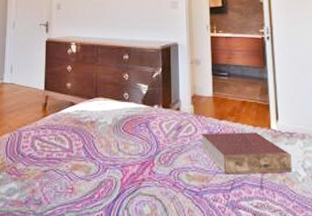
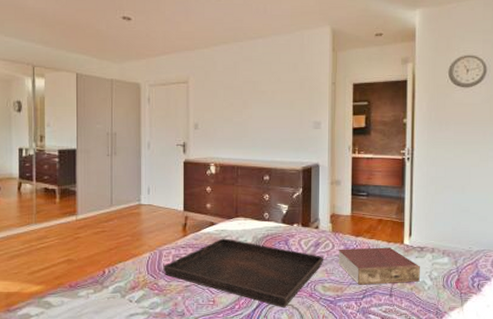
serving tray: none [22,119,187,199] -> present [163,238,324,308]

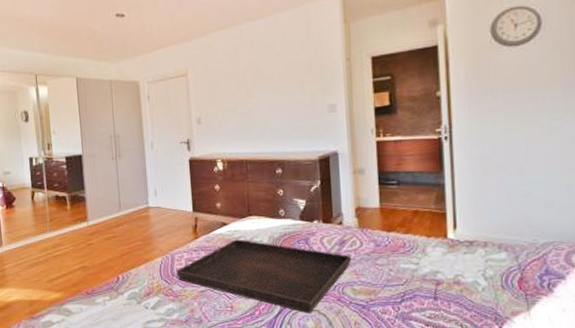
book: present [338,247,420,285] -> none [367,242,471,287]

